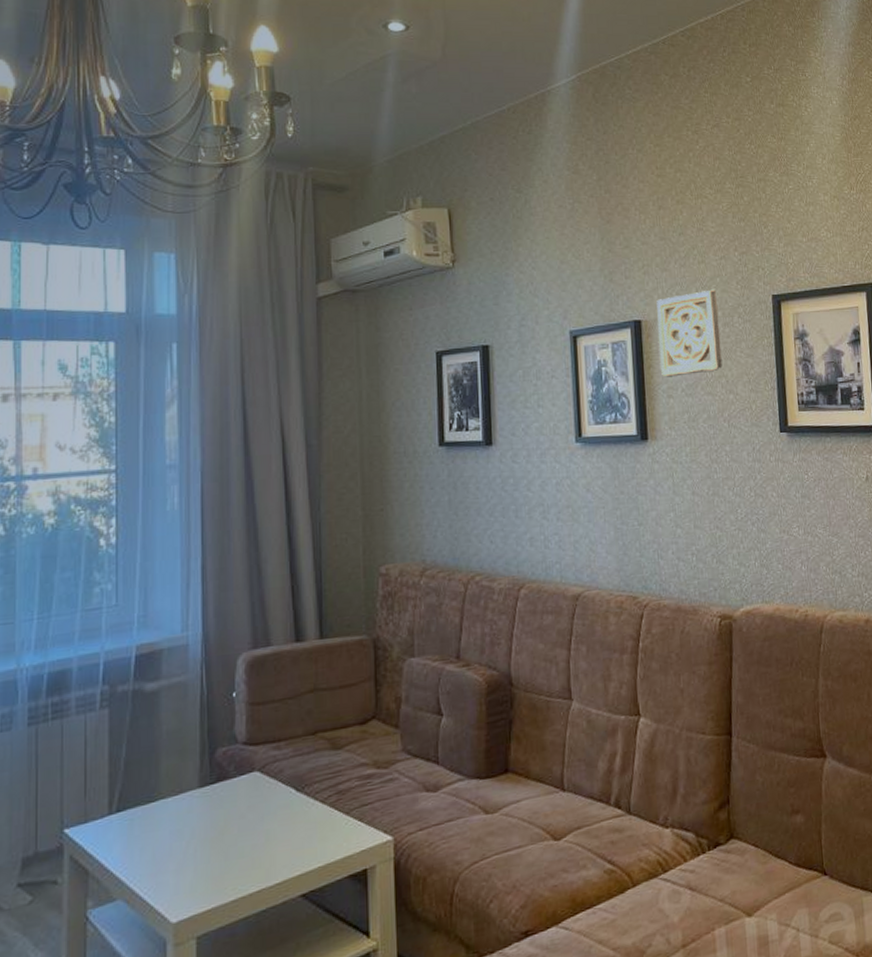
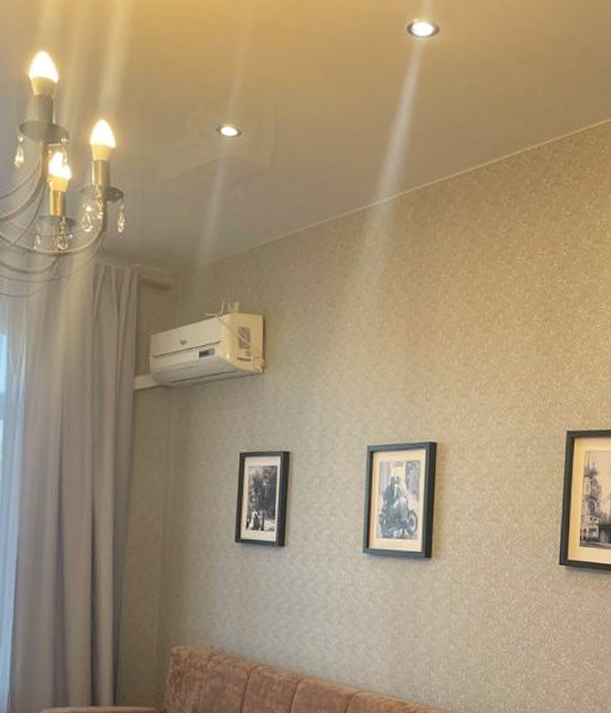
wall ornament: present [656,289,723,377] -> none [450,419,513,501]

